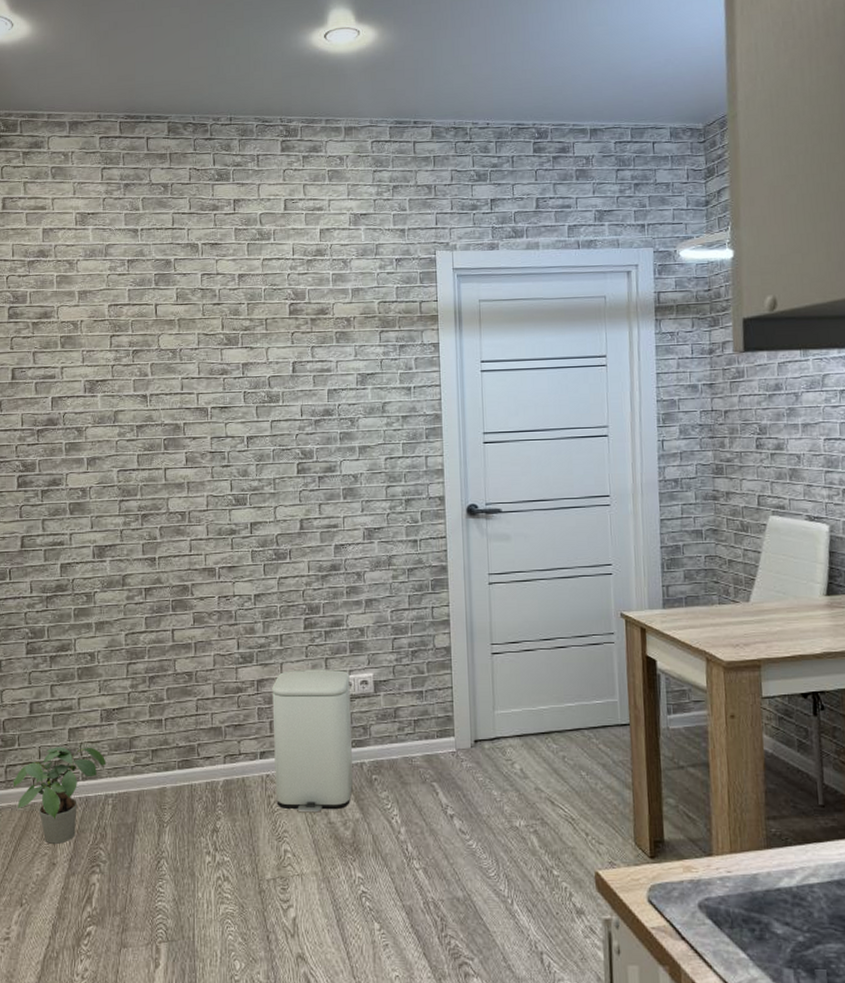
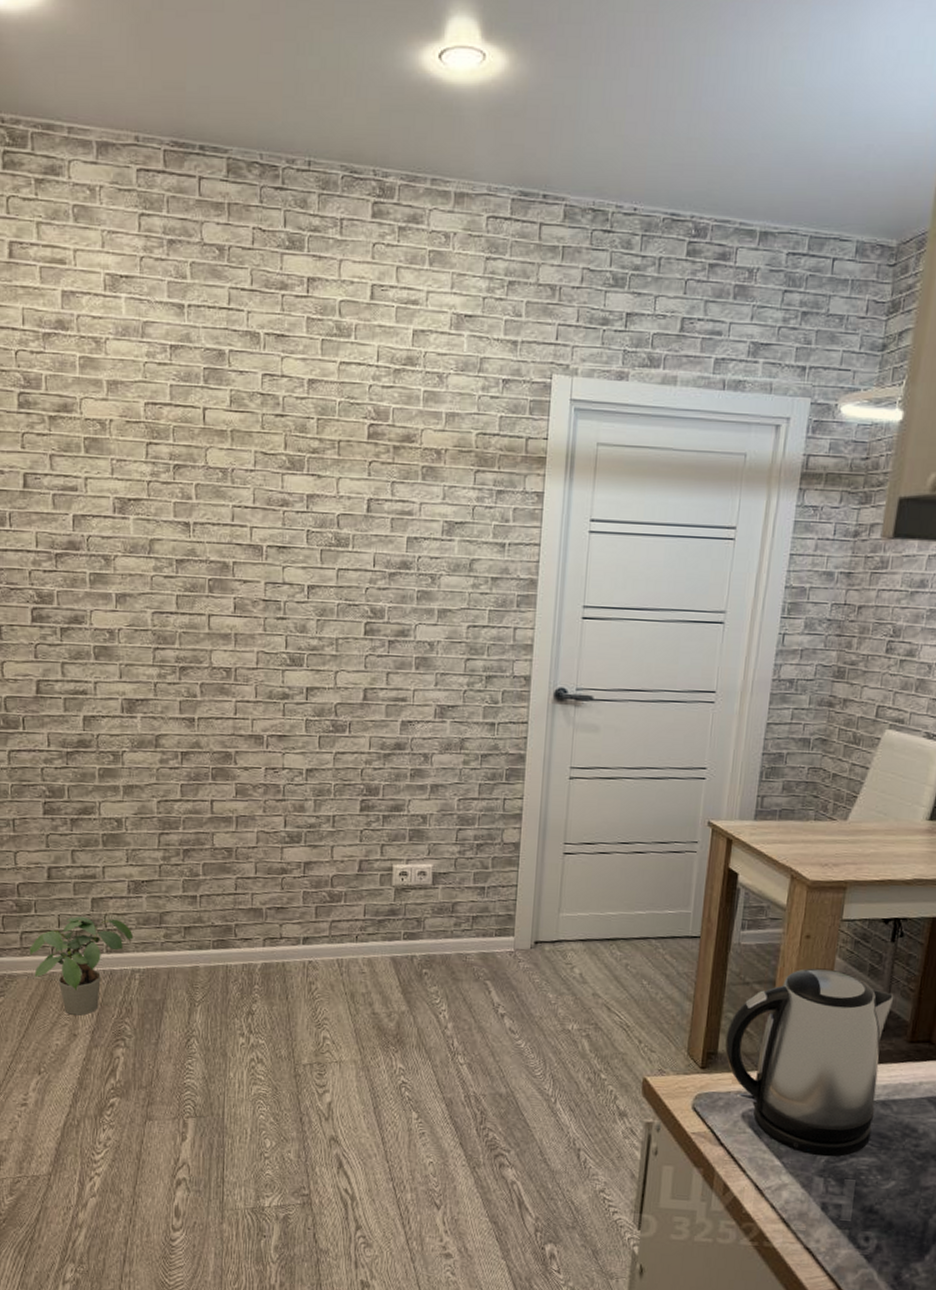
pedal bin: present [272,669,354,813] -> none [317,854,407,1003]
kettle: none [669,747,833,946] -> present [725,968,894,1157]

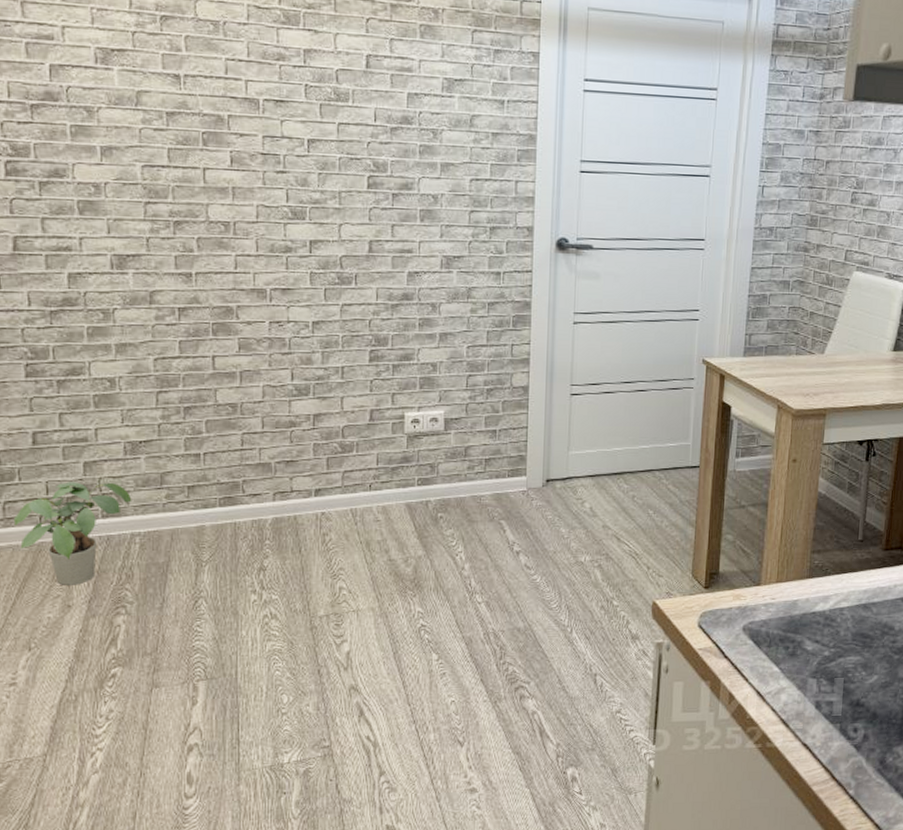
kettle: present [725,968,894,1157] -> none [725,489,870,660]

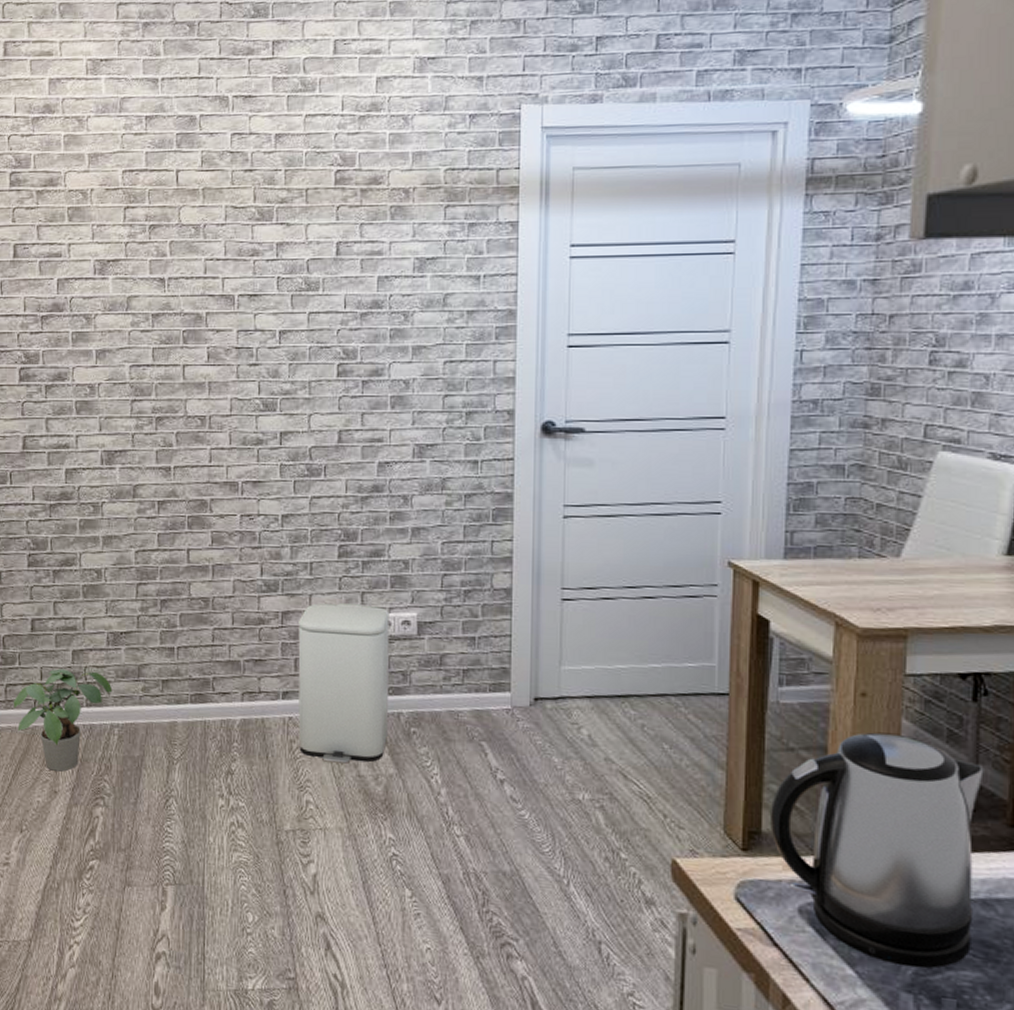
pedal bin: none [330,404,418,550] -> present [298,603,389,764]
kettle: none [725,489,870,660] -> present [769,732,984,969]

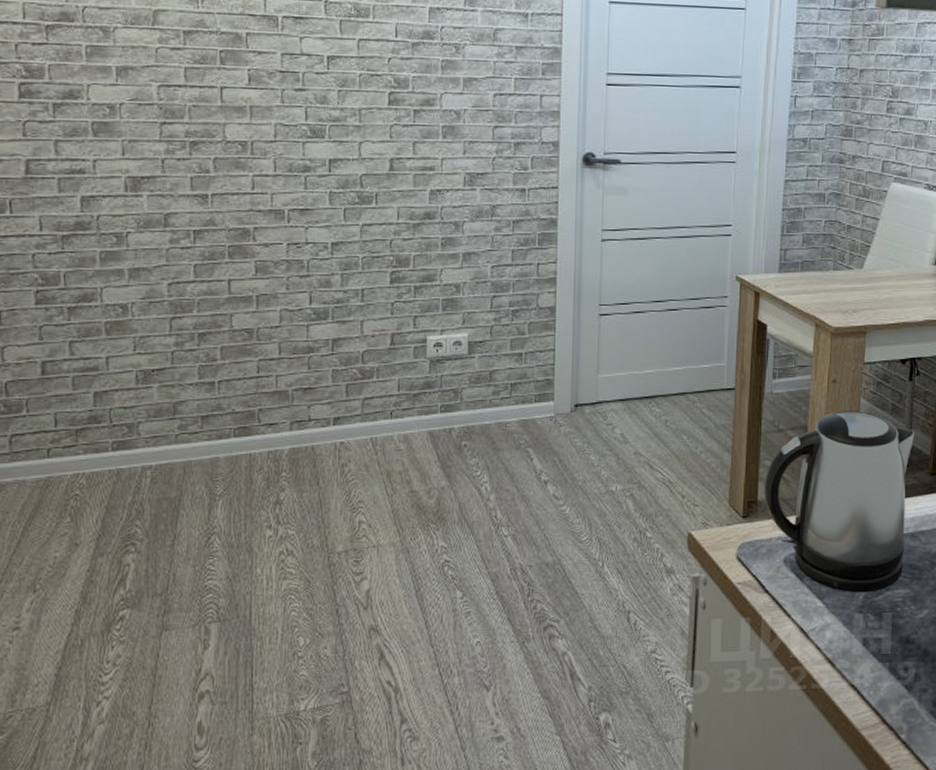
potted plant: present [13,668,113,772] -> none [20,413,144,522]
pedal bin: present [298,603,389,764] -> none [349,328,441,482]

